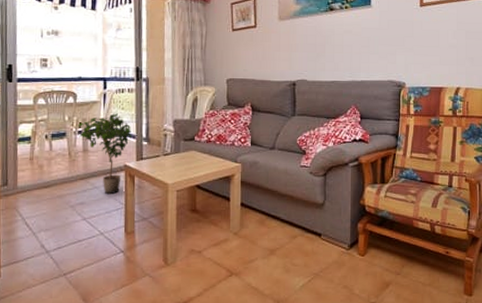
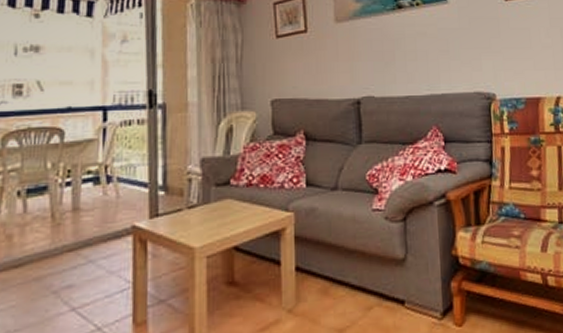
potted plant: present [78,113,132,195] -> none [66,154,142,271]

